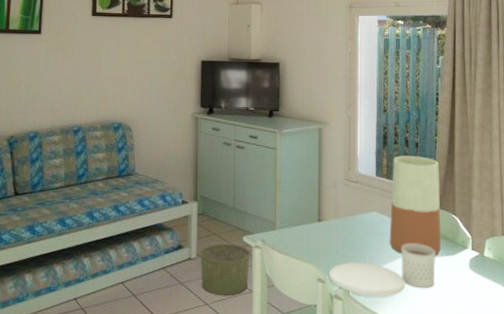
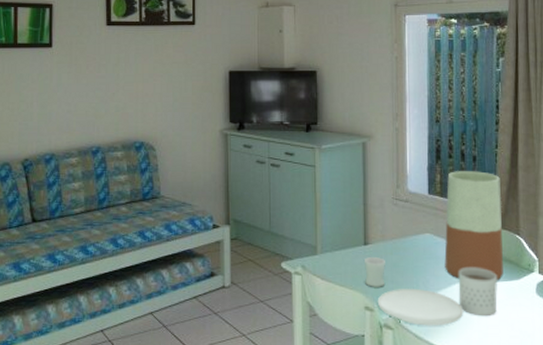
basket: present [199,243,252,295] -> none [233,270,291,326]
mug: none [317,232,337,262] -> present [363,256,385,288]

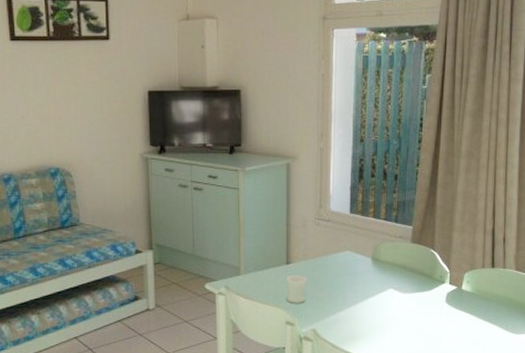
plate: present [377,289,464,326] -> none [298,303,379,337]
vase: present [444,171,504,280] -> none [362,189,419,292]
mug: present [458,266,498,315] -> none [374,280,411,324]

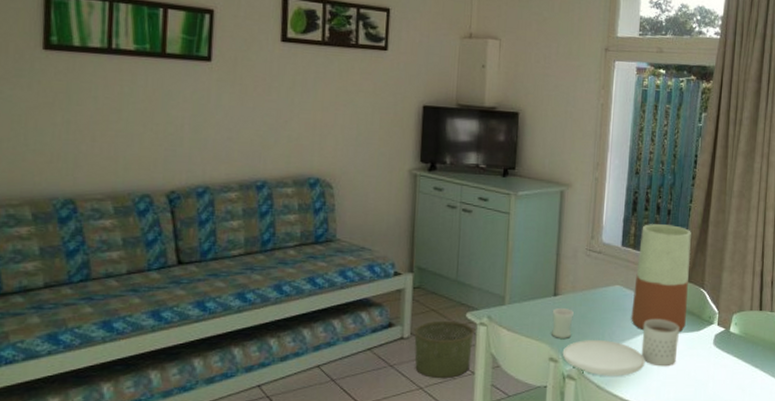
basket: none [158,292,215,344] -> present [413,320,476,378]
plate: none [298,303,379,337] -> present [562,340,646,376]
vase: none [362,189,419,292] -> present [631,224,691,331]
mug: none [374,280,411,324] -> present [641,318,679,365]

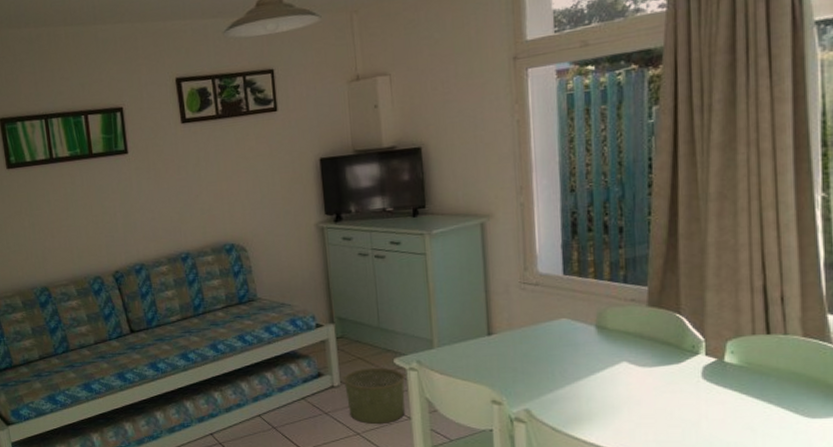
mug: present [552,307,574,340] -> none [488,346,514,381]
plate: present [562,340,646,376] -> none [506,379,611,418]
vase: present [631,224,691,331] -> none [585,244,660,365]
mug: present [641,318,679,365] -> none [603,352,653,404]

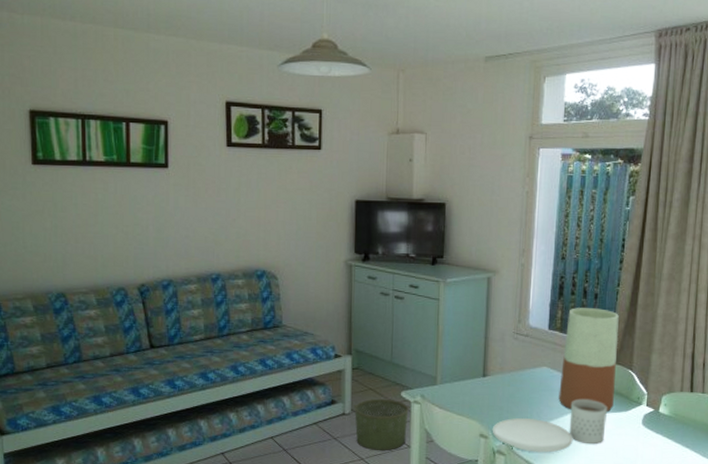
plate: none [506,379,611,418] -> present [492,418,573,453]
vase: none [585,244,660,365] -> present [558,308,619,411]
mug: none [603,352,653,404] -> present [569,399,607,444]

